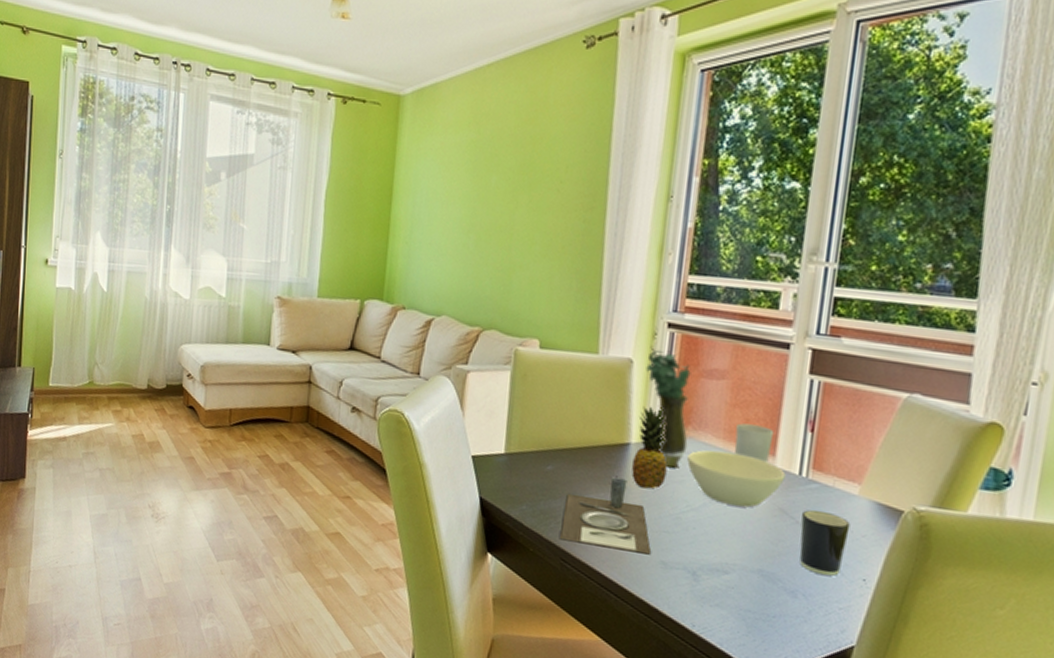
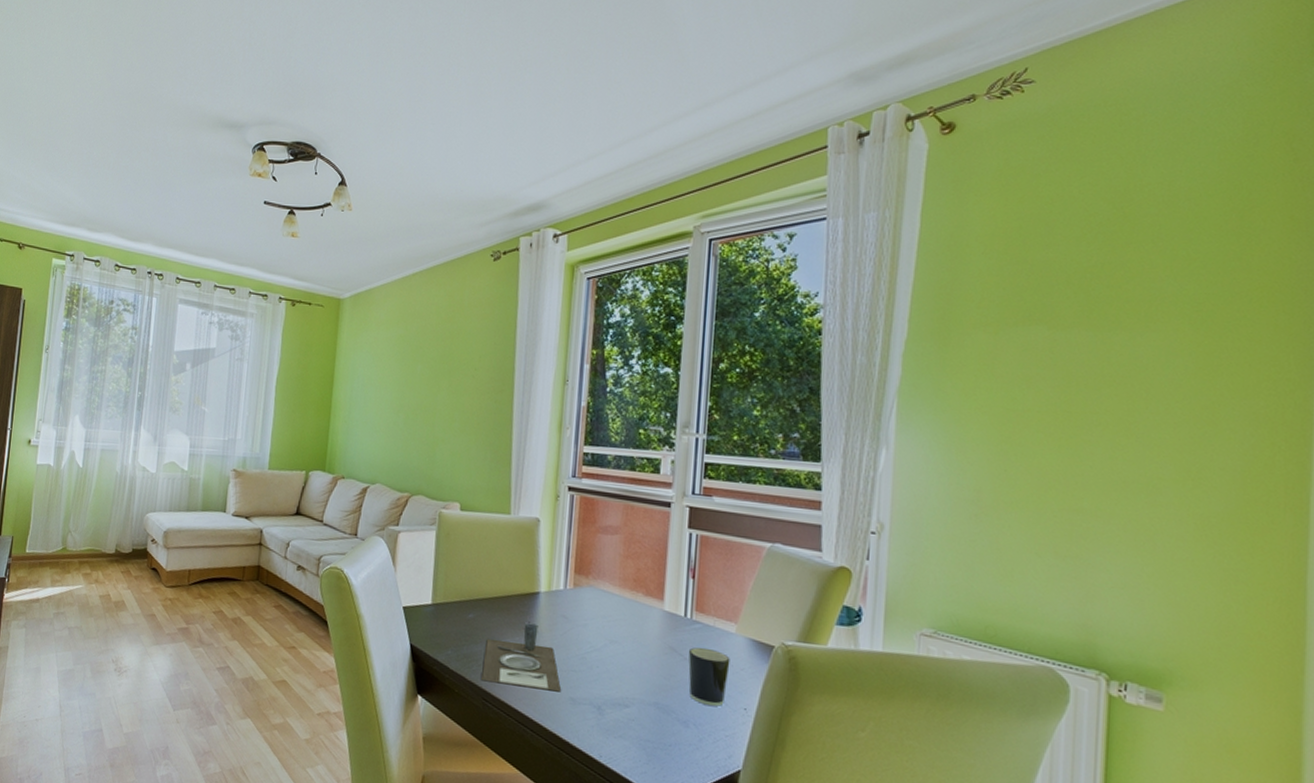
fruit: present [631,406,667,489] -> none [542,559,572,633]
vase: present [645,345,691,468] -> none [551,506,589,613]
soup bowl: present [687,449,786,508] -> none [589,596,673,647]
candle holder: present [734,423,775,463] -> none [628,572,662,607]

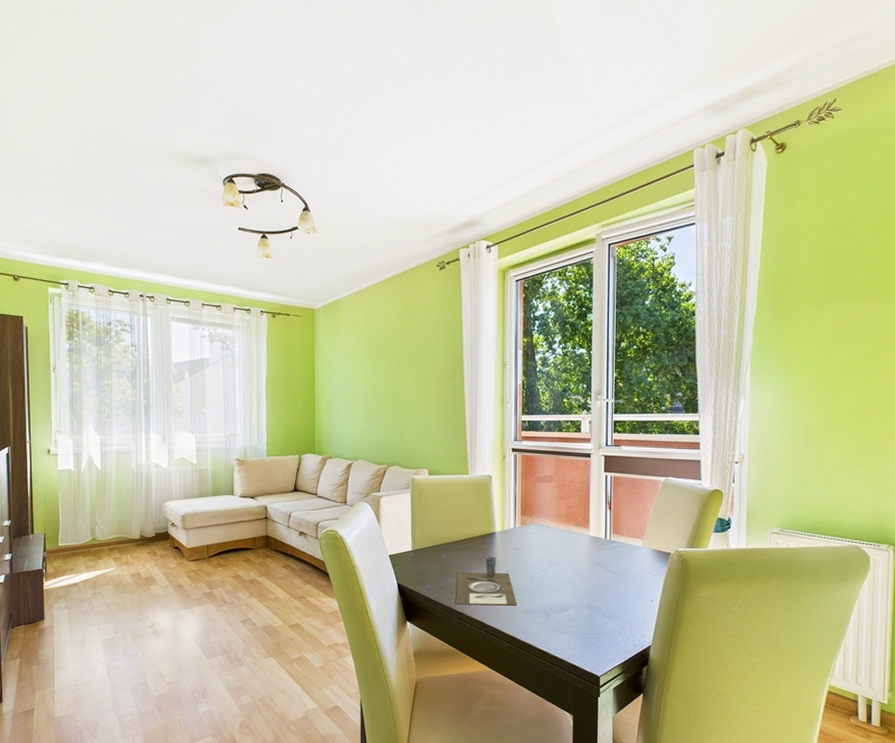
mug: present [688,647,730,707] -> none [609,560,640,602]

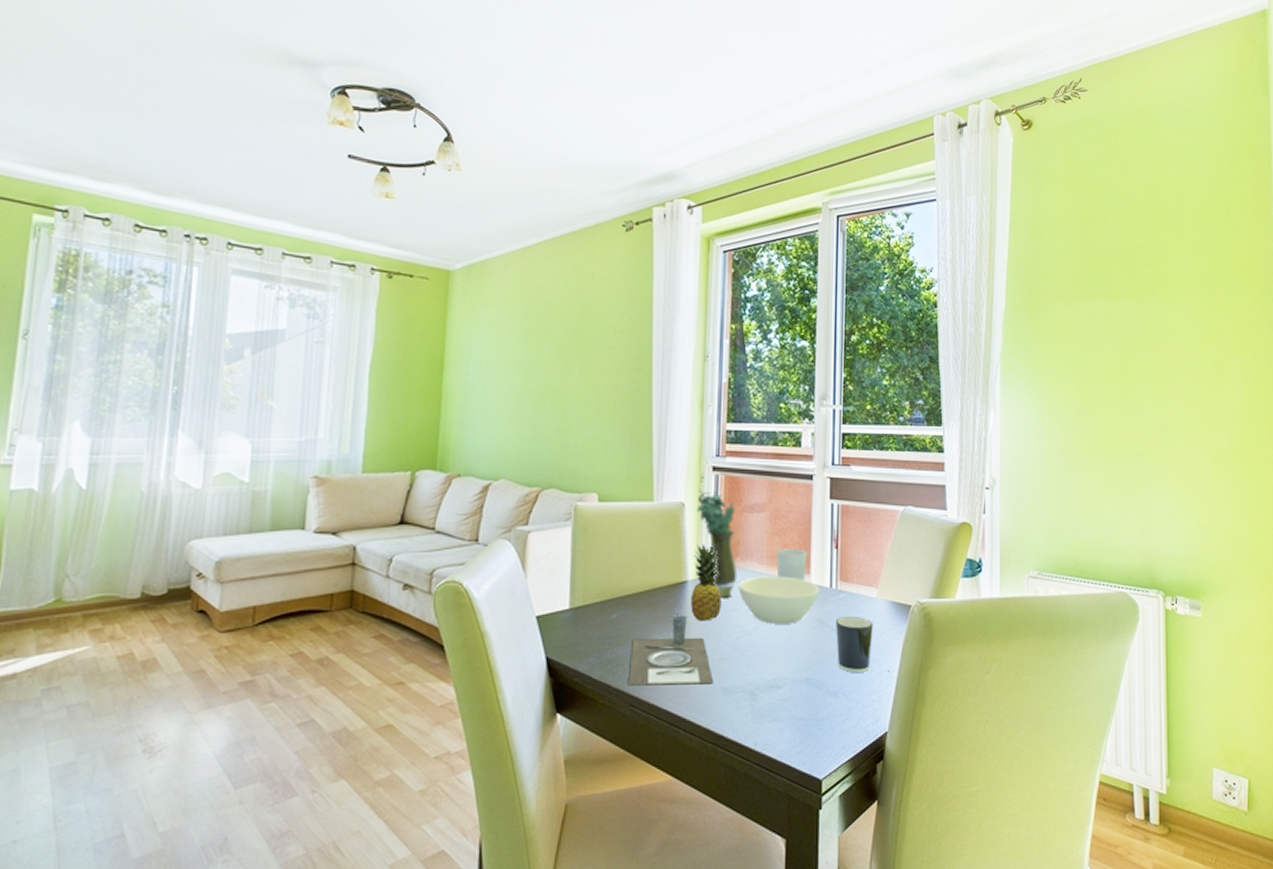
fruit: none [499,505,522,561] -> present [691,543,722,621]
vase: none [501,465,533,545] -> present [696,488,738,598]
soup bowl: none [534,529,597,565] -> present [738,576,820,624]
candle holder: none [563,509,587,533] -> present [776,549,808,581]
mug: none [609,560,640,602] -> present [835,616,873,674]

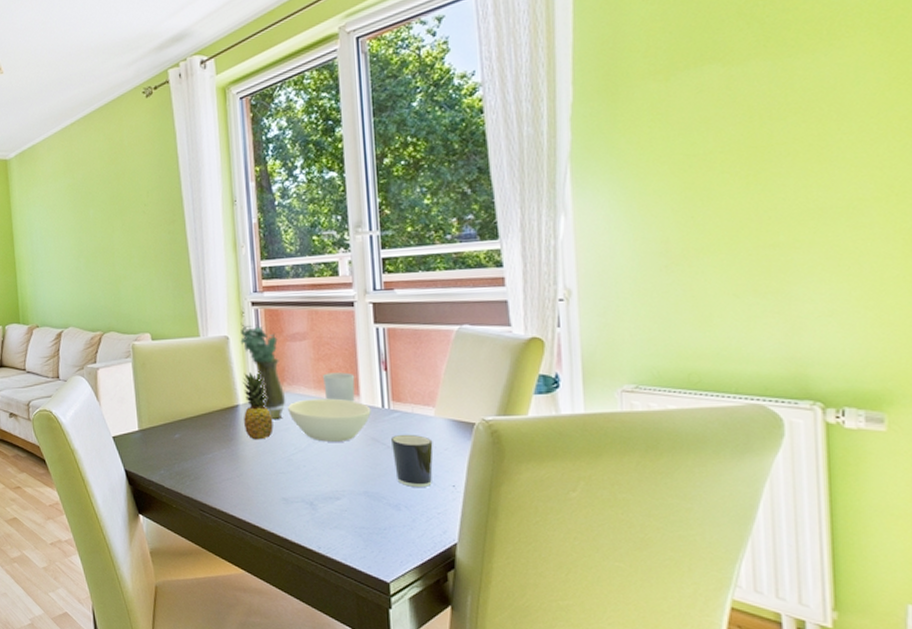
place setting: present [628,615,714,686] -> none [195,435,273,494]

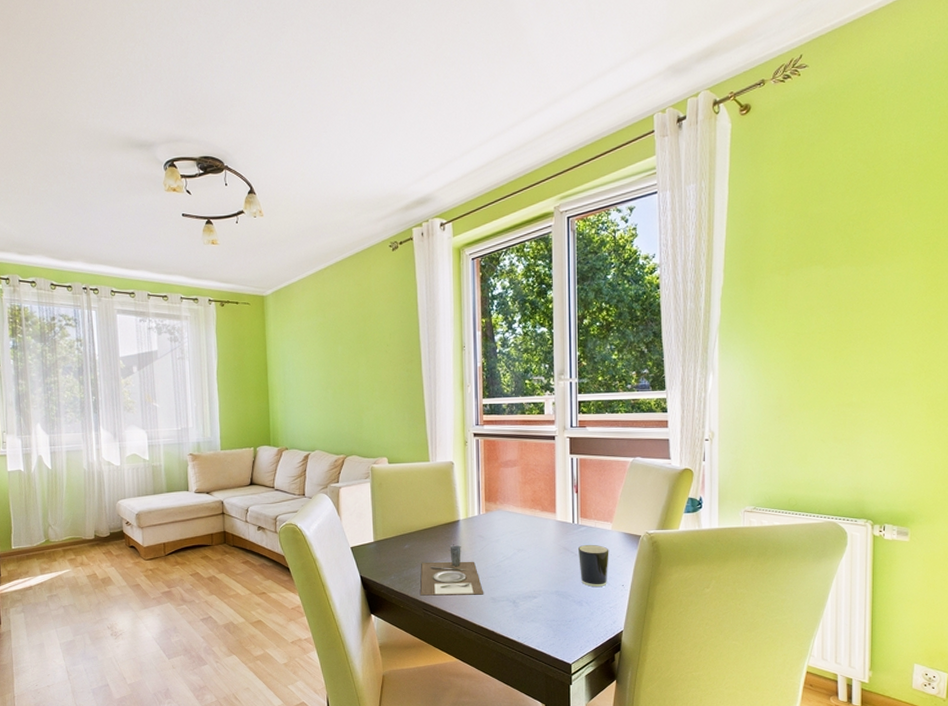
place setting: none [195,435,273,494] -> present [420,545,484,596]
vase: present [240,322,286,419] -> none [463,450,498,532]
fruit: present [243,371,274,440] -> none [463,492,487,550]
soup bowl: present [288,398,371,442] -> none [499,515,564,551]
candle holder: present [323,372,355,402] -> none [528,494,553,518]

